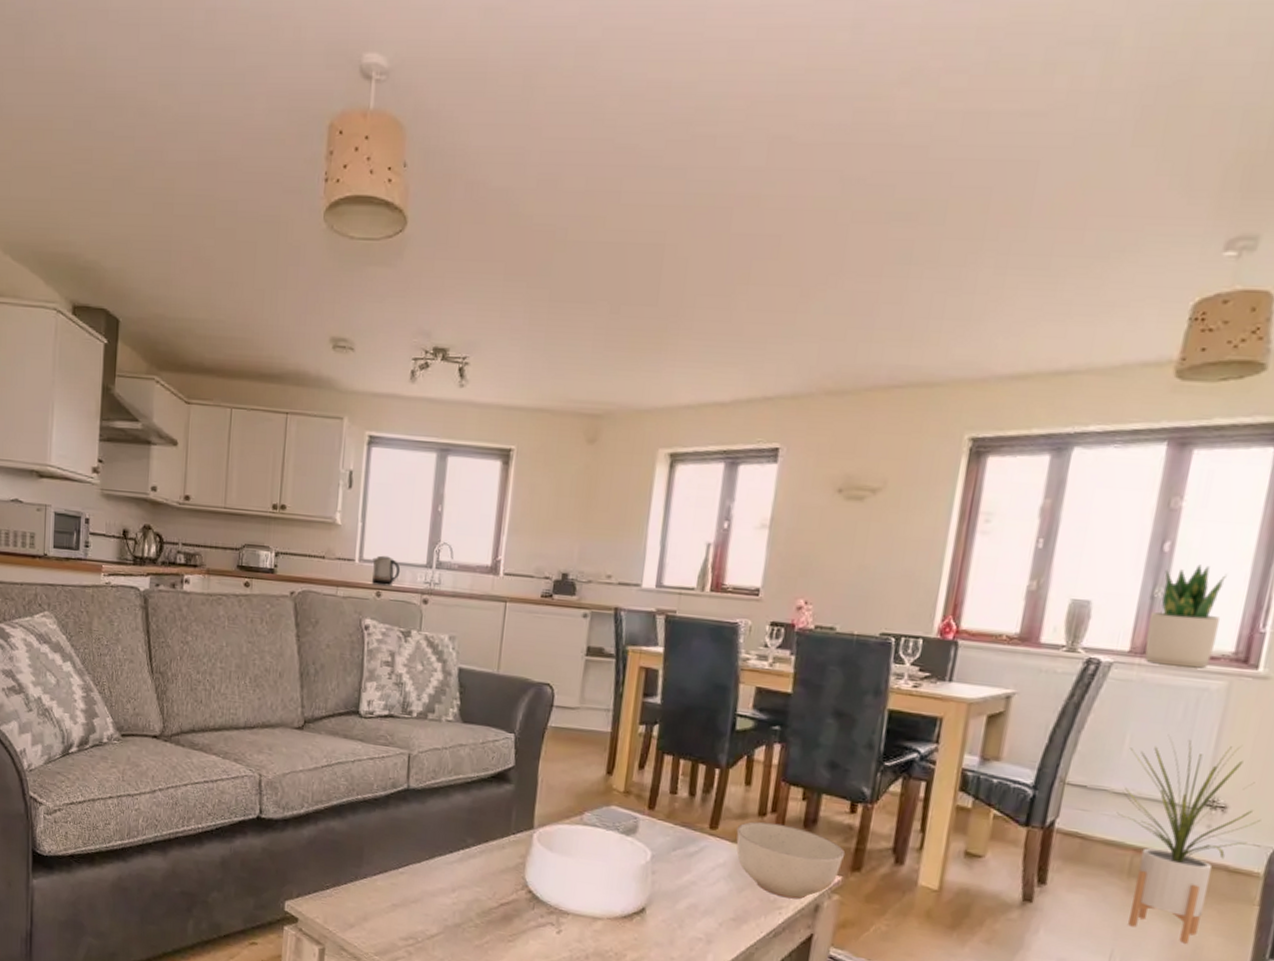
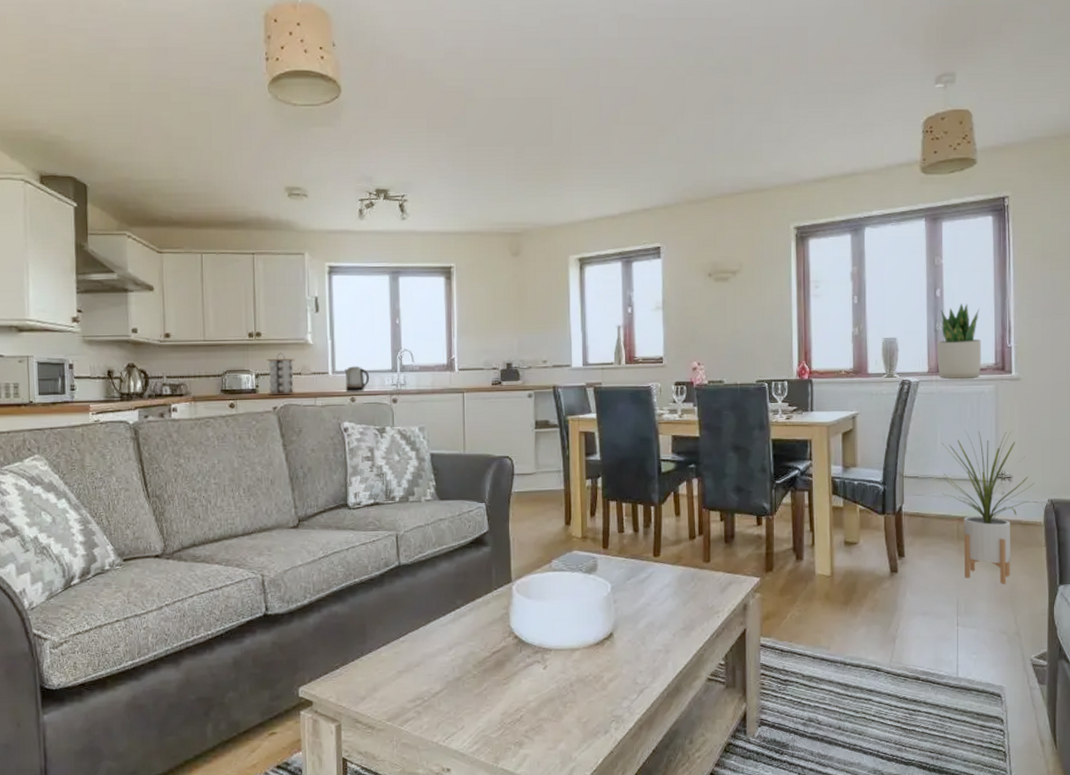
spice rack: none [286,530,320,581] -> present [266,352,295,396]
bowl: present [736,821,846,900] -> none [674,543,759,603]

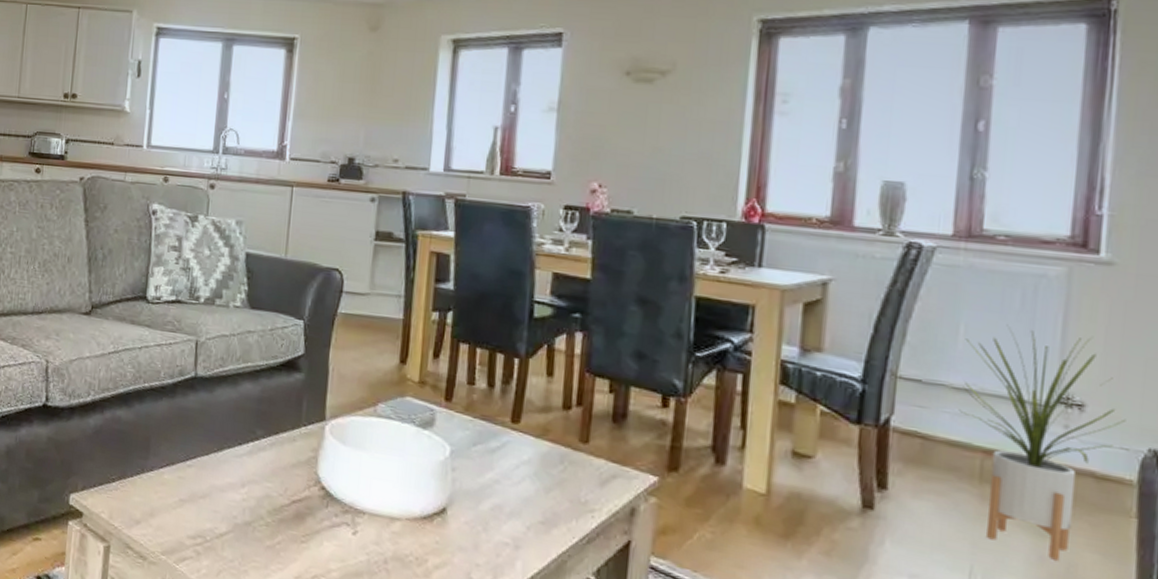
spice rack: present [266,352,295,396] -> none [76,117,109,166]
kettle: present [344,366,370,393] -> none [158,141,188,172]
planter: present [937,303,982,379] -> none [969,144,1051,253]

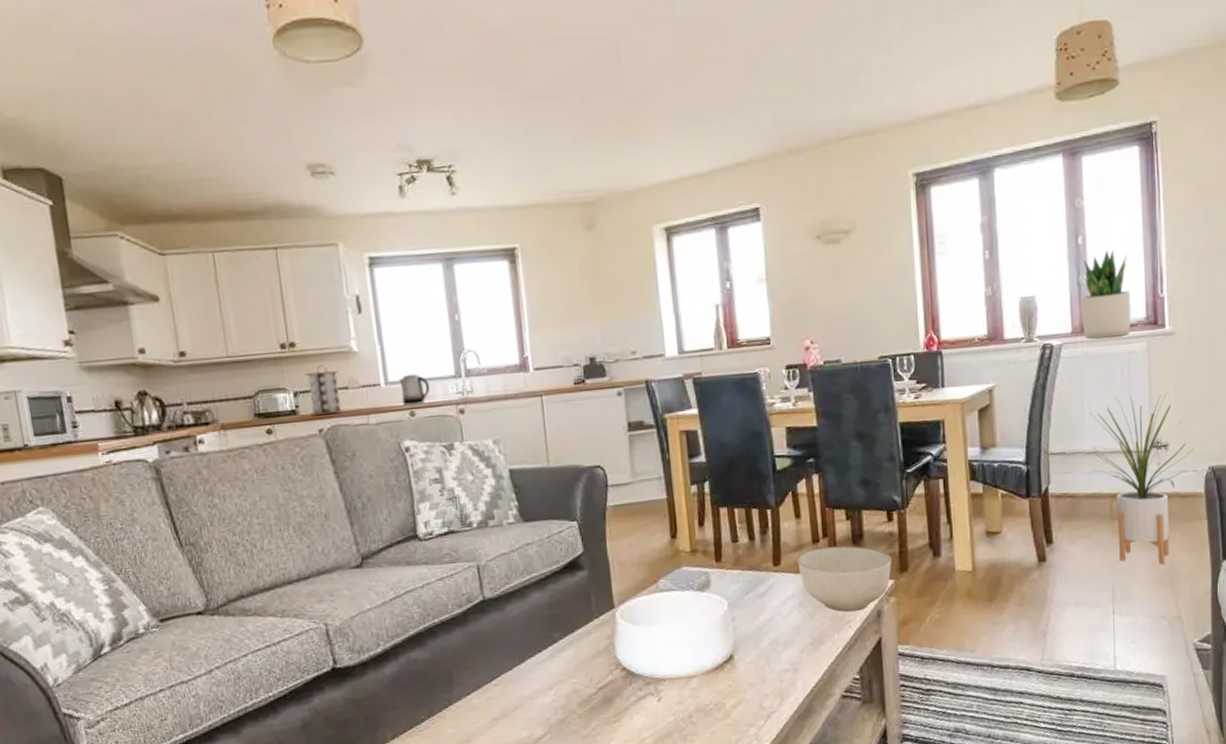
spice rack: none [76,117,109,166] -> present [305,364,344,416]
kettle: none [158,141,188,172] -> present [399,373,430,406]
bowl: none [540,415,660,502] -> present [797,545,892,612]
planter: none [969,144,1051,253] -> present [1081,250,1132,339]

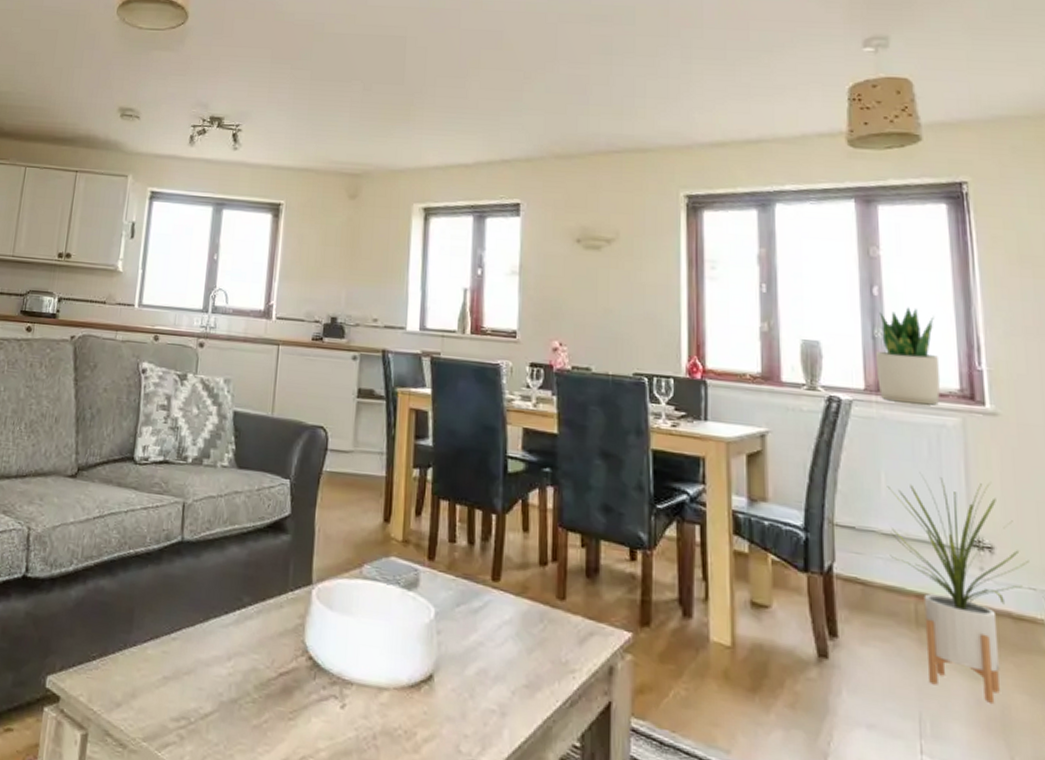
spice rack: present [305,364,344,416] -> none [67,277,102,325]
kettle: present [399,373,430,406] -> none [149,300,178,331]
bowl: present [797,545,892,612] -> none [519,572,632,661]

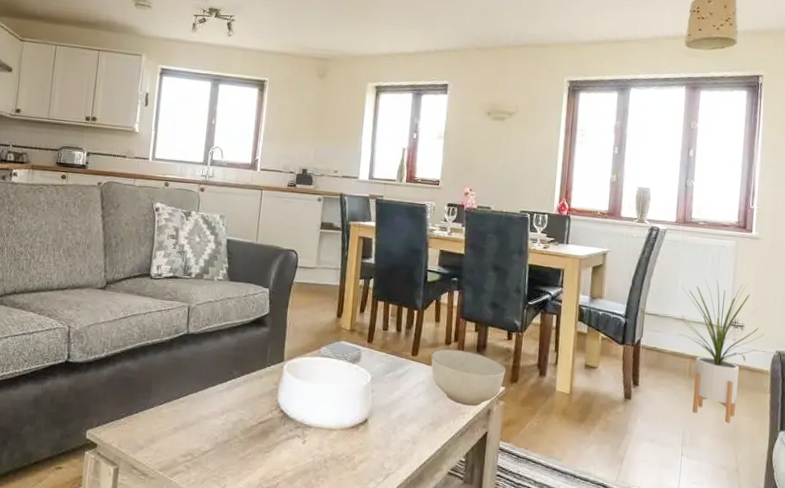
bowl: none [519,572,632,661] -> present [430,349,506,406]
planter: present [876,307,941,405] -> none [685,164,728,233]

